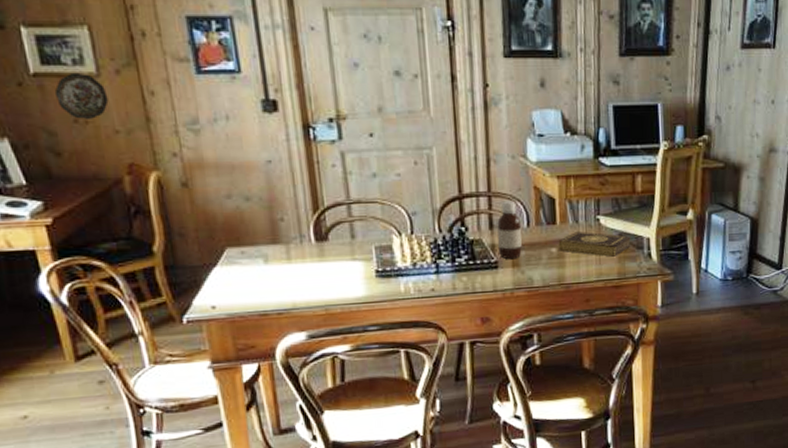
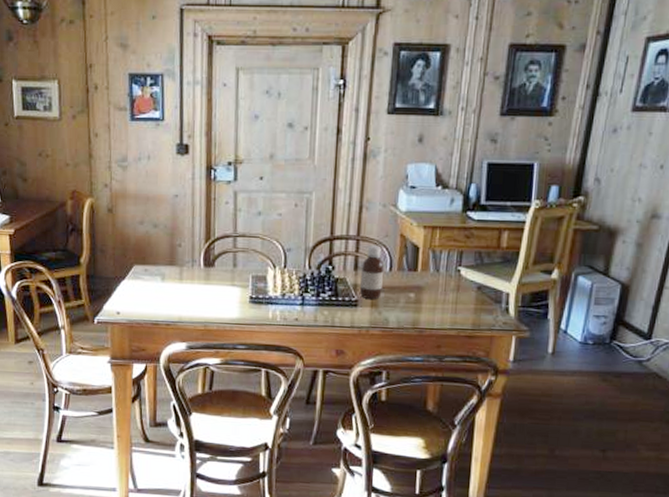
decorative plate: present [54,72,109,119] -> none [28,116,65,154]
book: present [558,231,631,257] -> none [417,280,490,308]

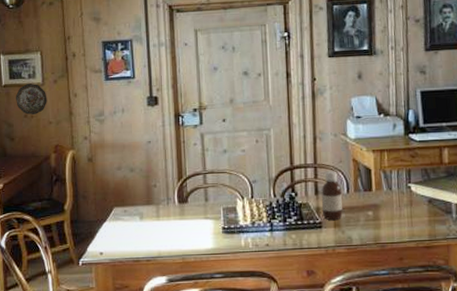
decorative plate: none [28,116,65,154] -> present [15,83,47,115]

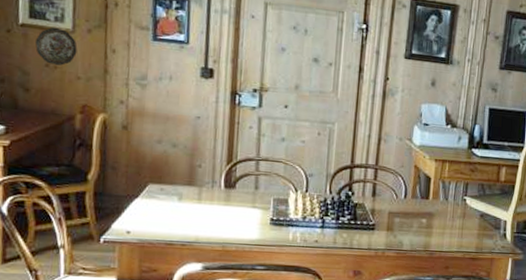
bottle: present [321,171,343,221] -> none [377,174,399,224]

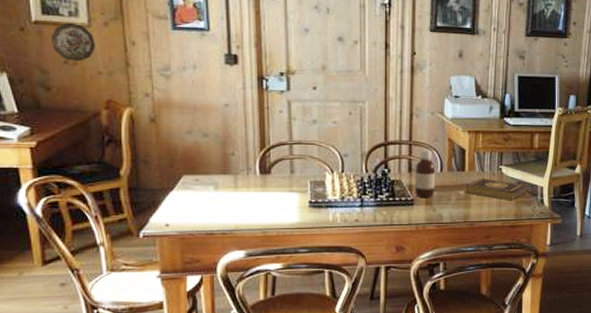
bottle: none [377,174,399,224] -> present [414,149,435,199]
book: none [428,208,491,233] -> present [466,178,527,201]

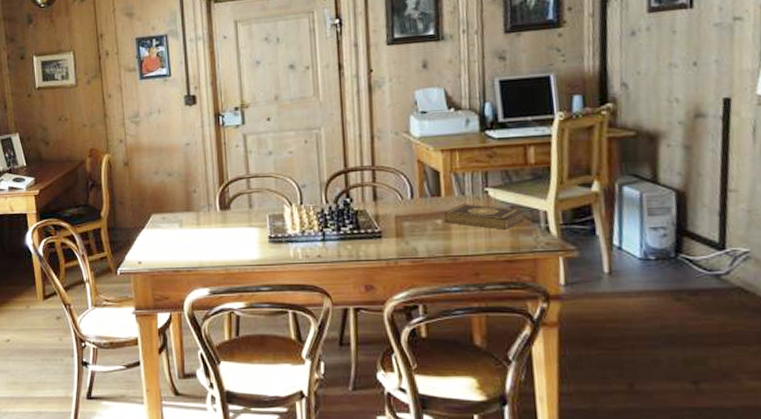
decorative plate: present [50,22,96,61] -> none [49,84,81,118]
bottle: present [414,149,435,199] -> none [381,174,406,230]

